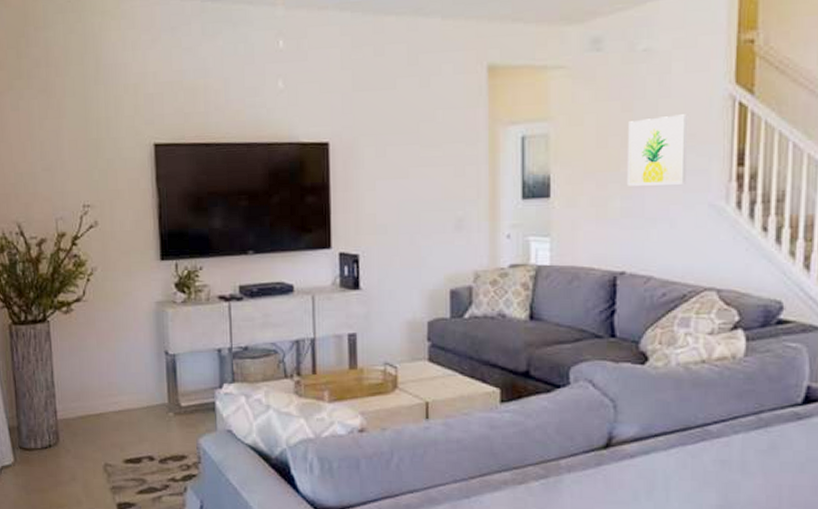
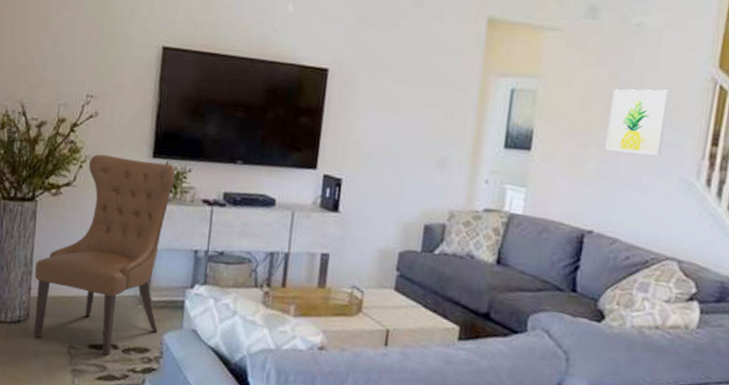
chair: none [58,264,192,468] -> present [33,154,176,355]

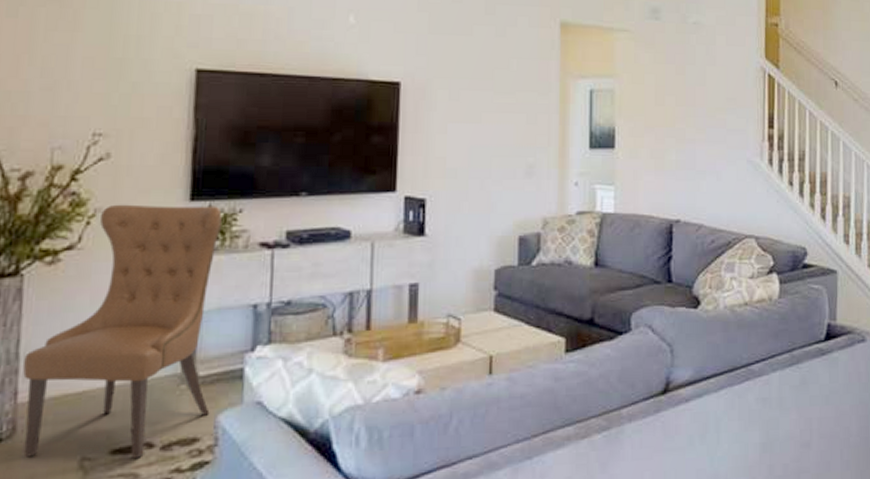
wall art: present [606,89,671,156] -> none [682,80,730,142]

